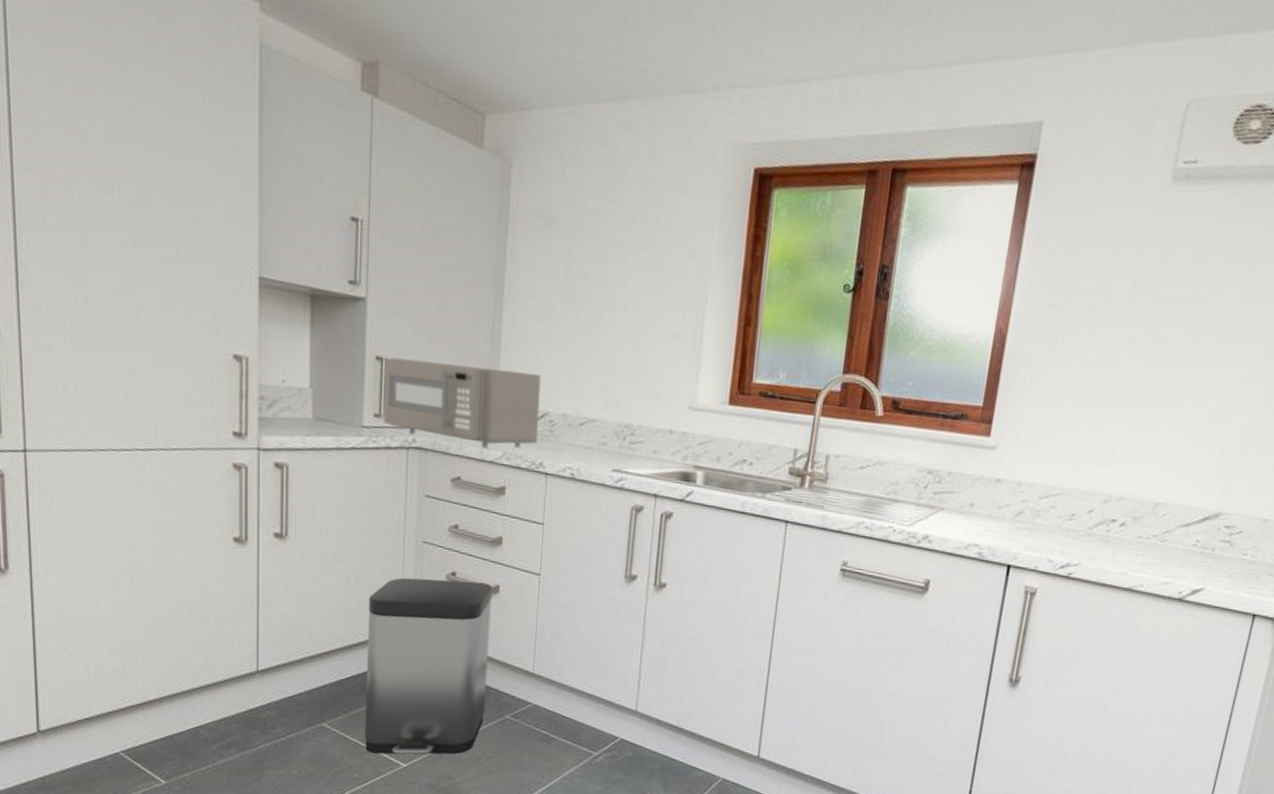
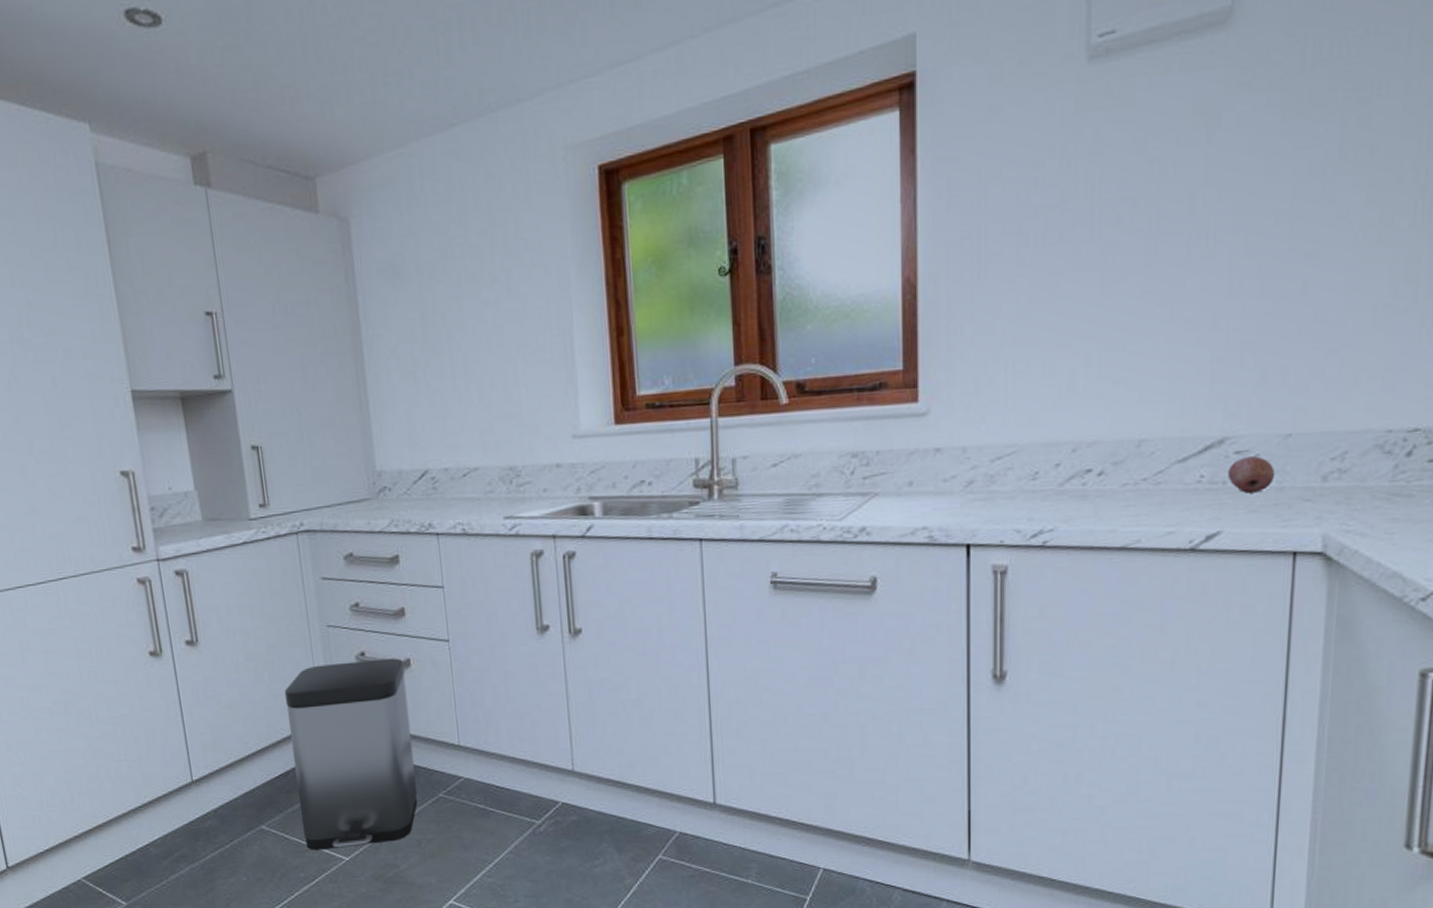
microwave: present [383,357,541,448] -> none [260,432,423,519]
fruit: none [1216,531,1252,562] -> present [1227,456,1276,493]

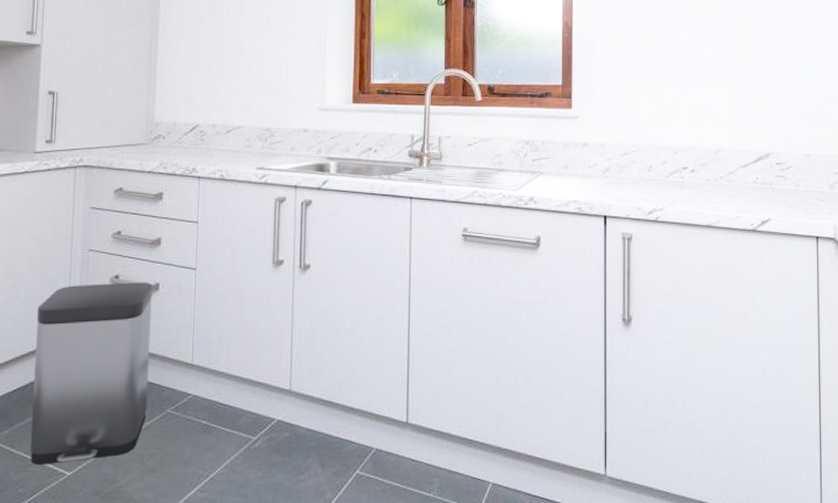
fruit: present [1227,456,1276,493] -> none [772,167,802,193]

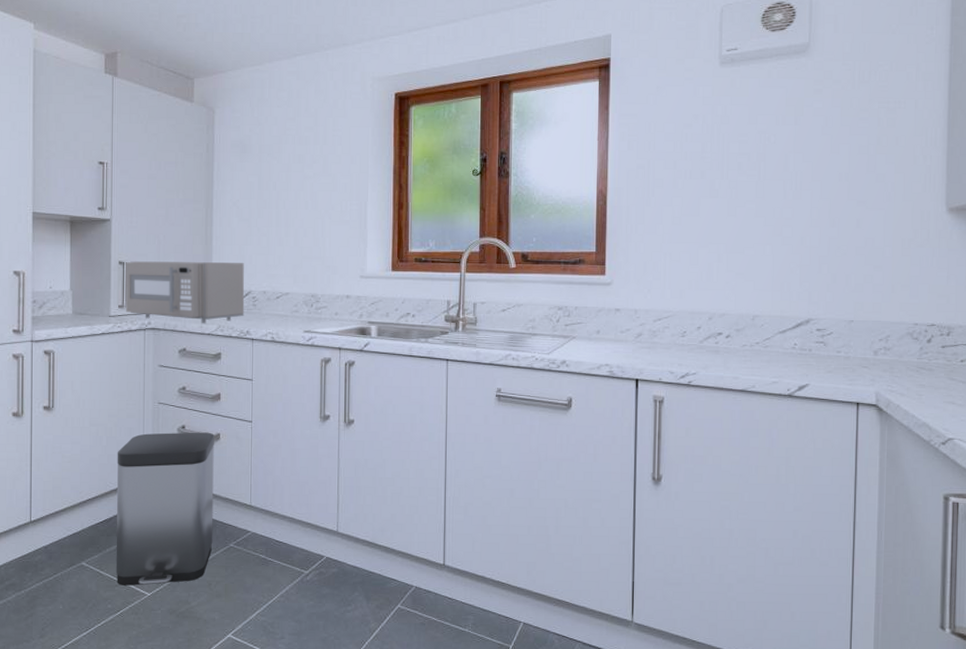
microwave: none [53,91,192,160] -> present [125,261,245,323]

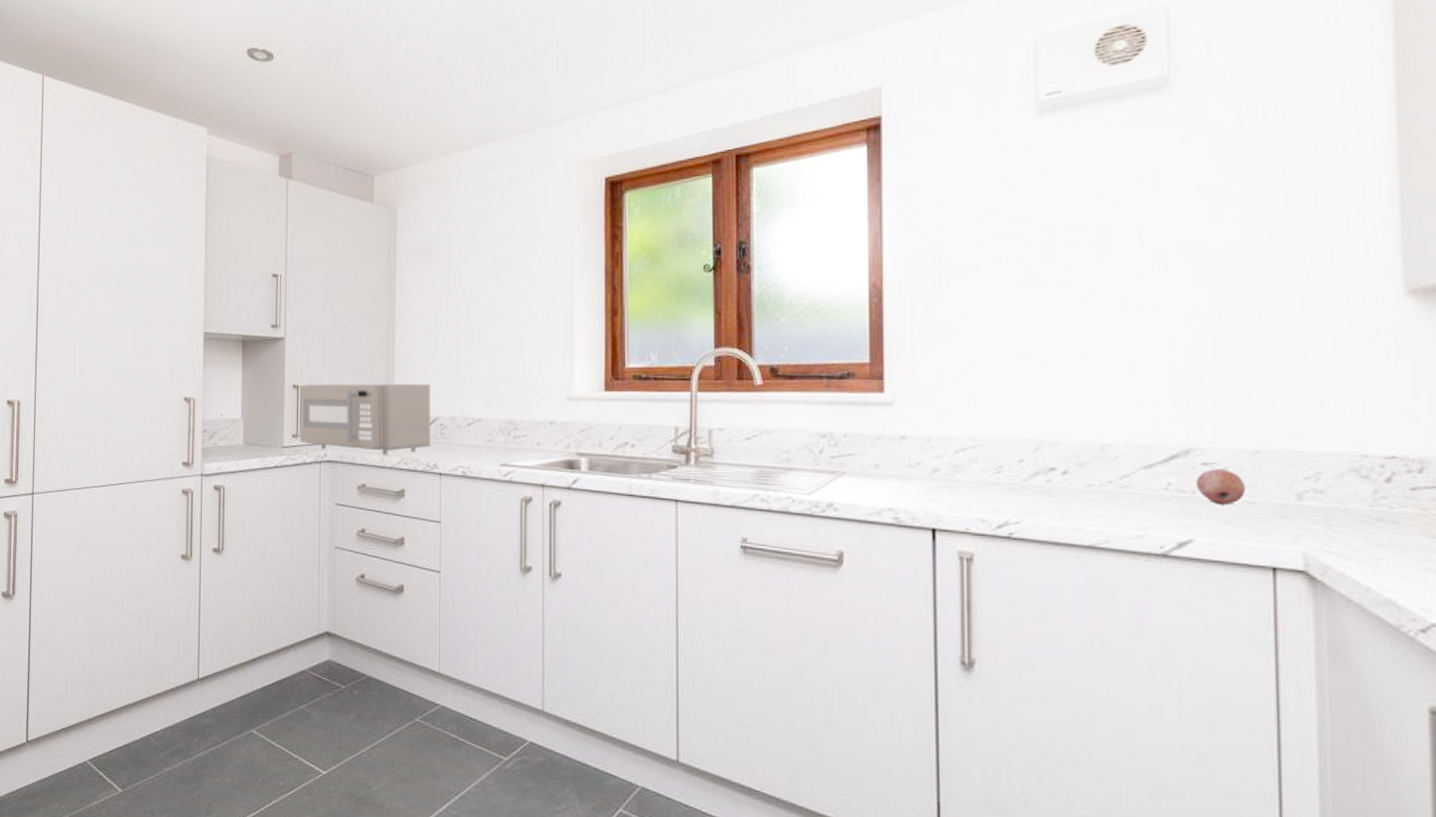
pedal bin: present [115,432,214,586] -> none [288,582,397,761]
fruit: none [812,333,844,359] -> present [1195,469,1247,505]

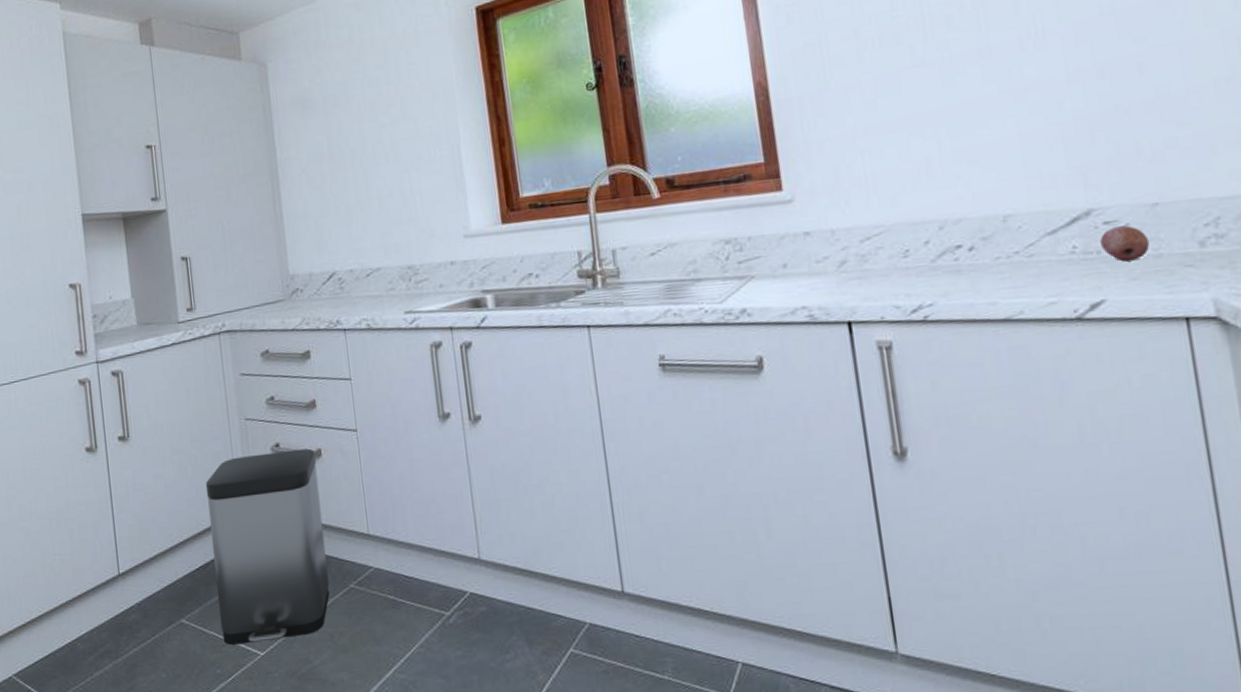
pedal bin: none [288,582,397,761] -> present [205,448,330,645]
microwave: present [299,384,431,455] -> none [189,239,332,321]

